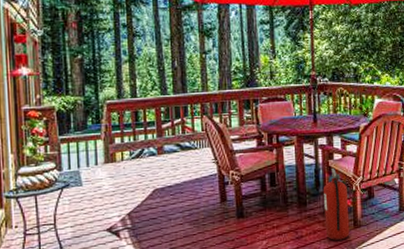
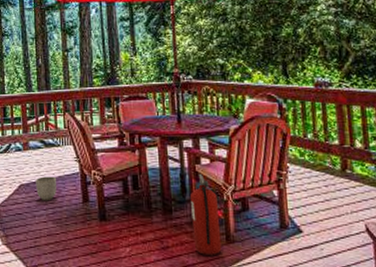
planter: none [171,179,194,204] -> present [36,176,57,201]

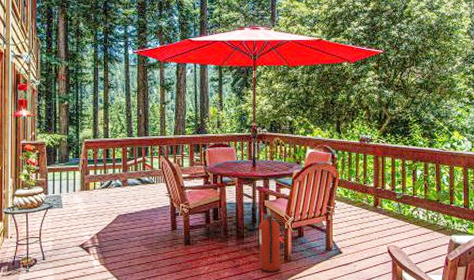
planter: present [36,176,57,201] -> none [132,208,151,229]

